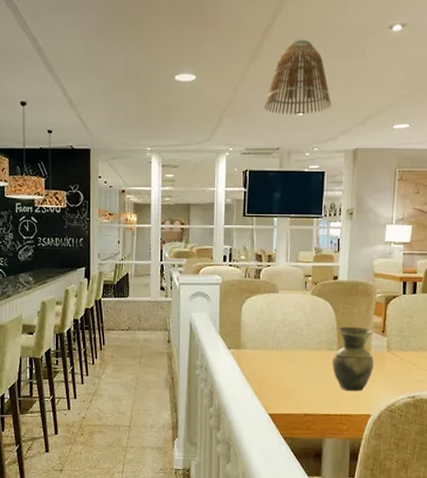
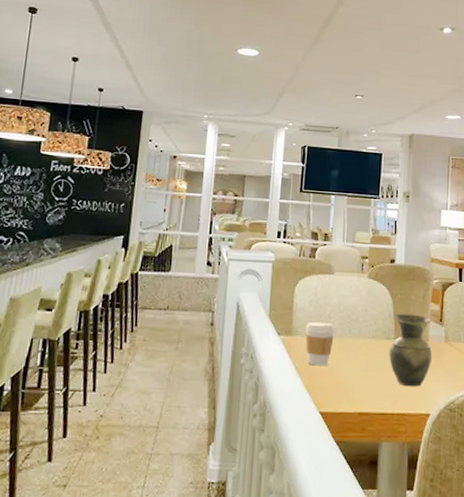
coffee cup: none [252,336,280,375] -> present [305,321,335,366]
lamp shade: present [265,39,332,115] -> none [325,30,389,98]

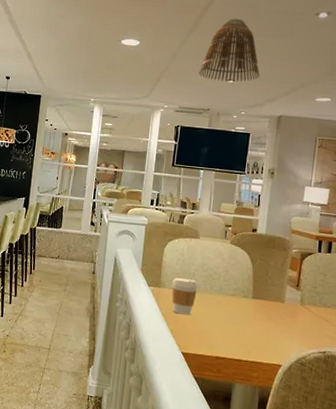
lamp shade: none [325,30,389,98] -> present [199,18,260,83]
vase: present [389,313,432,387] -> none [246,276,288,341]

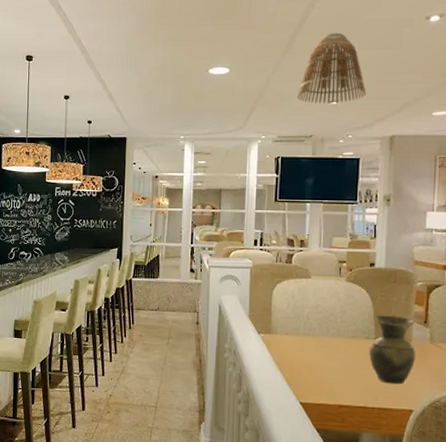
coffee cup: present [171,277,198,315] -> none [283,321,313,362]
vase: none [246,276,288,341] -> present [369,315,415,385]

